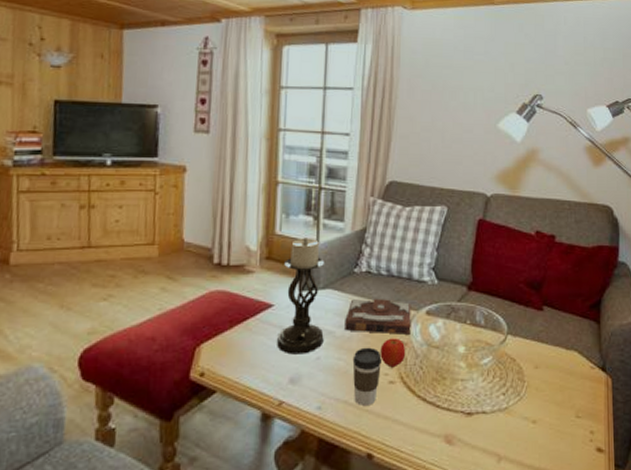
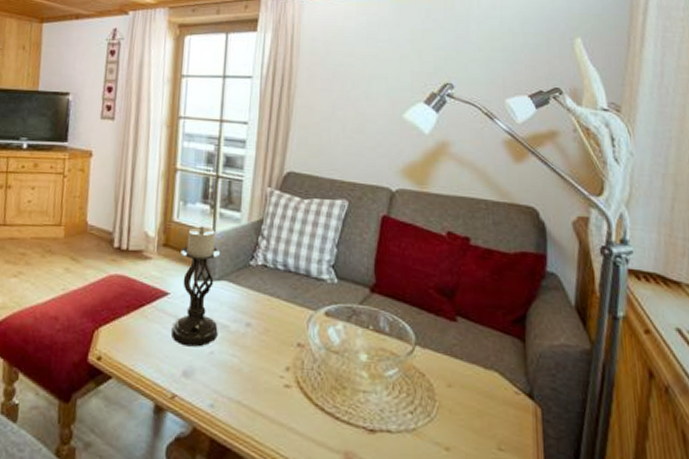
book: present [345,299,411,335] -> none [239,293,309,336]
coffee cup: present [352,347,382,407] -> none [246,345,277,410]
apple: present [380,338,406,368] -> none [275,337,303,370]

